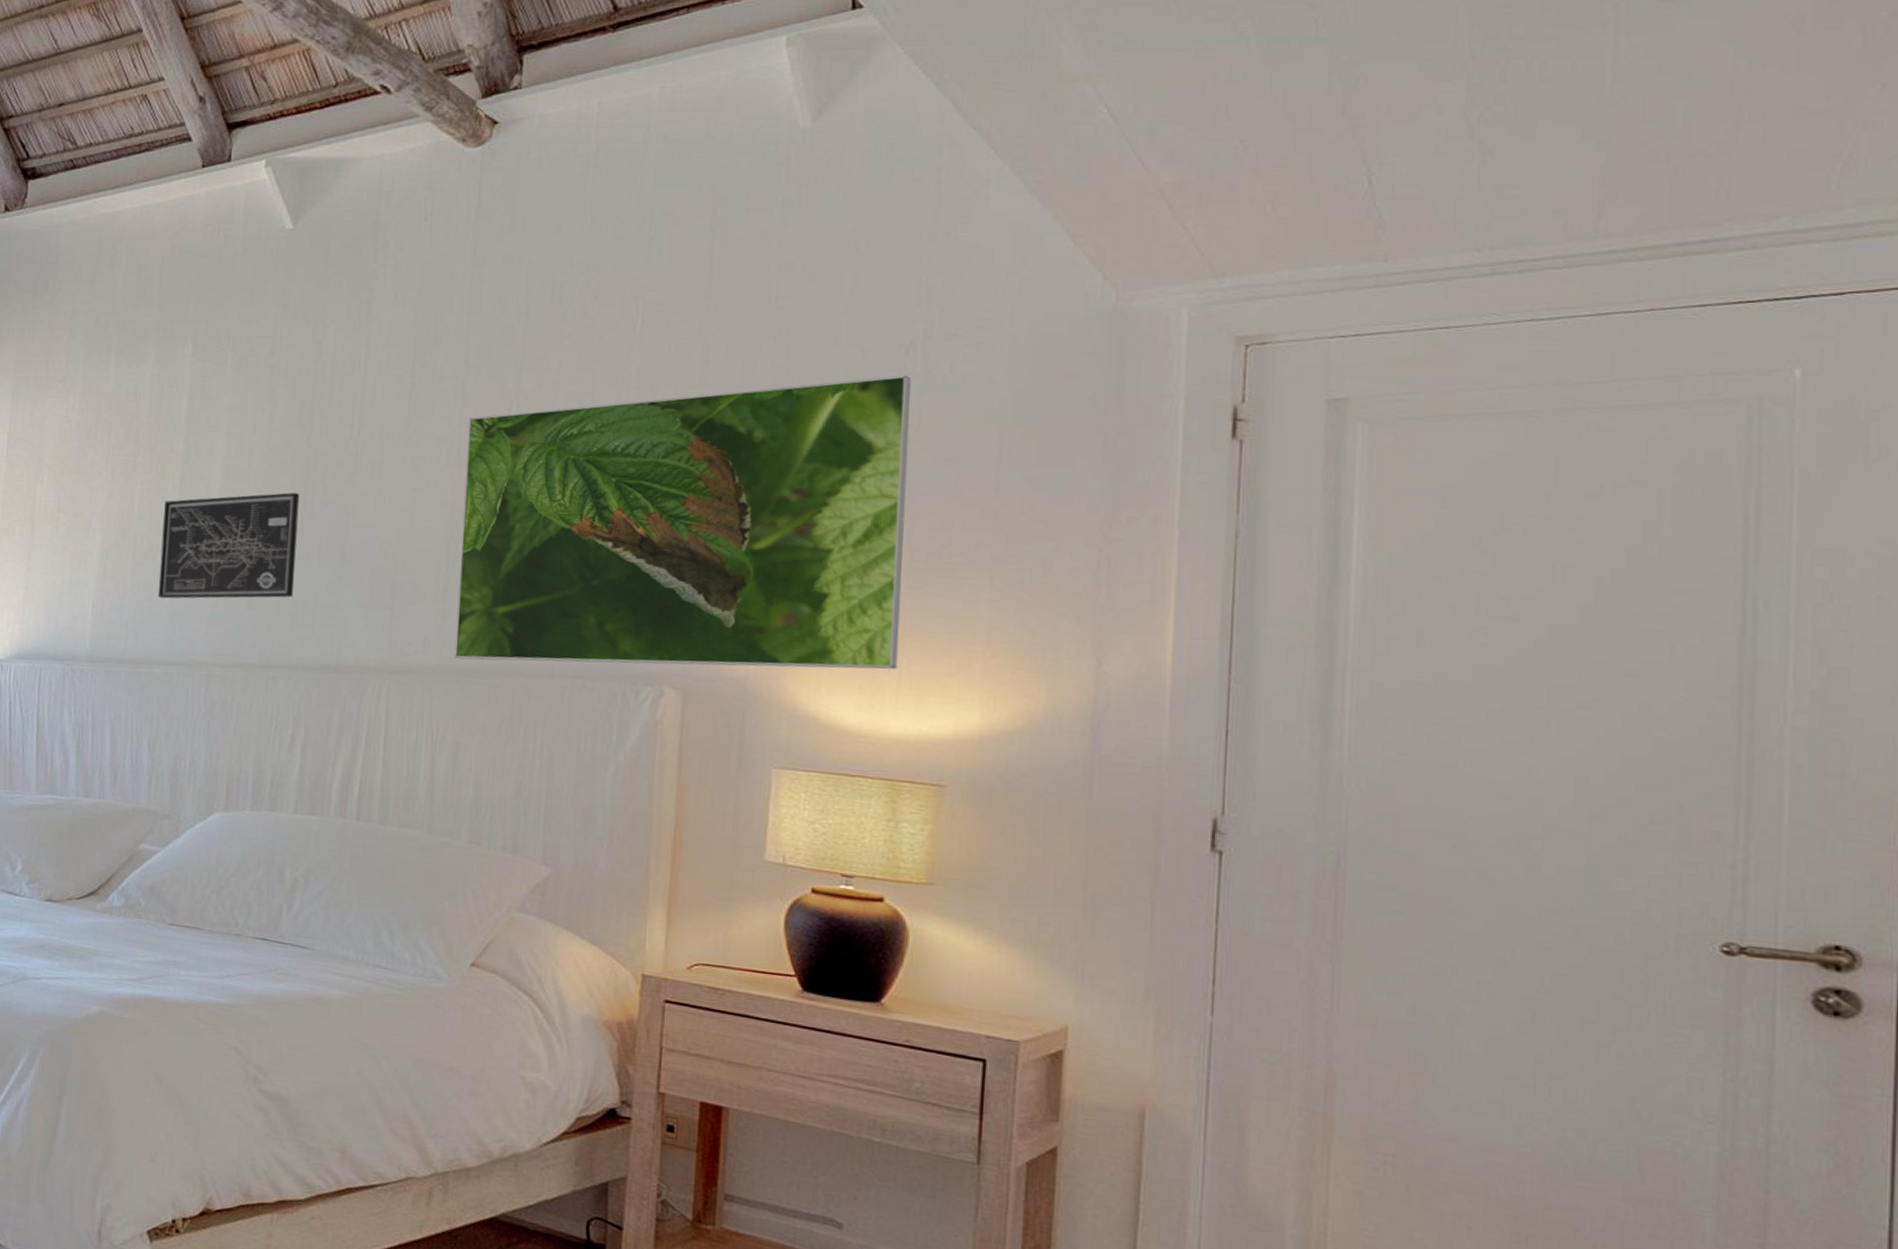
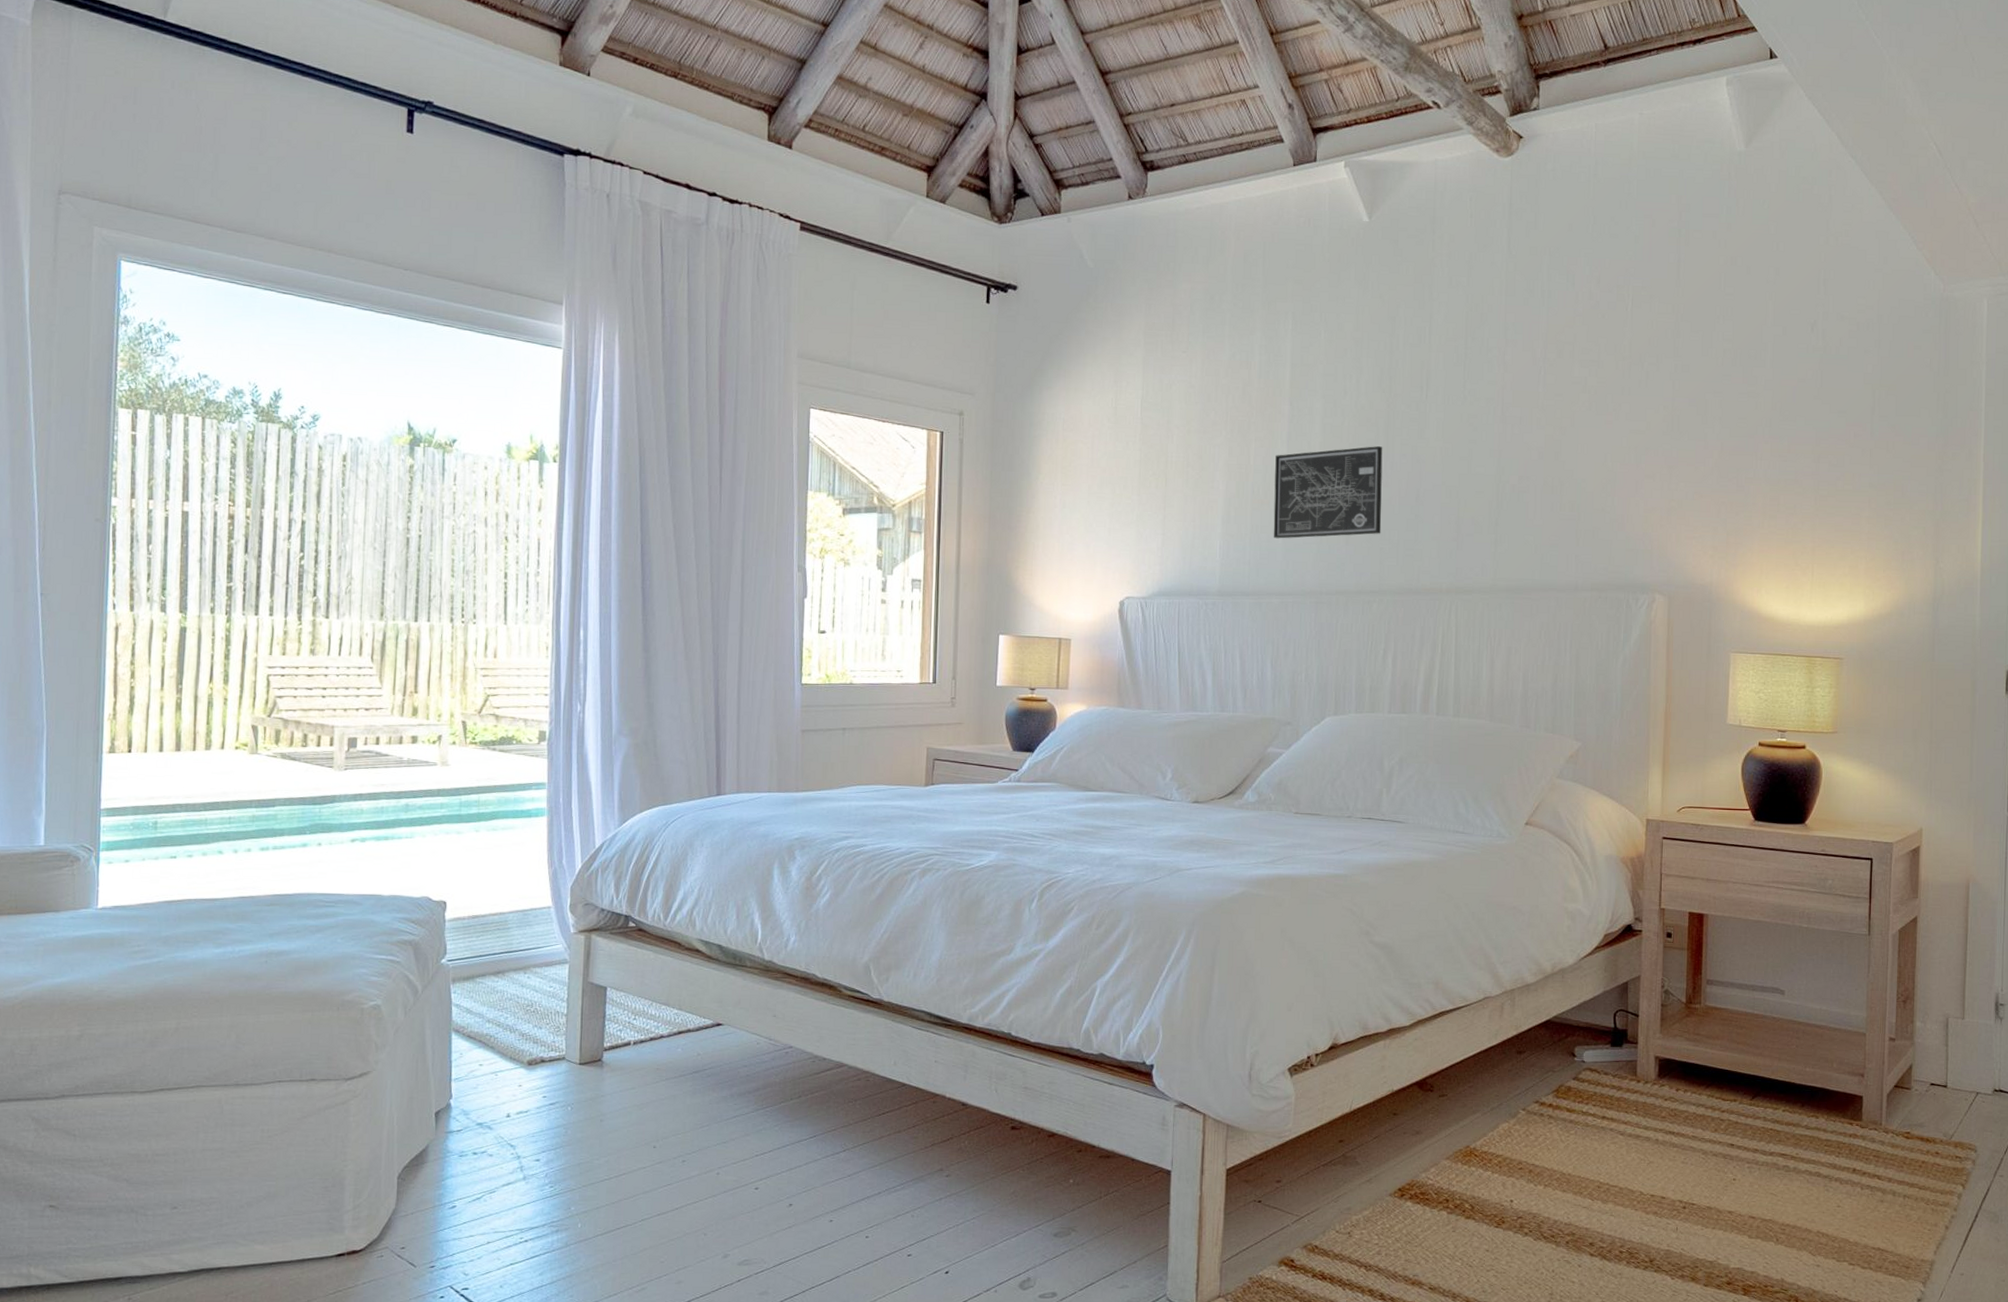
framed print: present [454,375,912,670] -> none [1504,347,1816,580]

